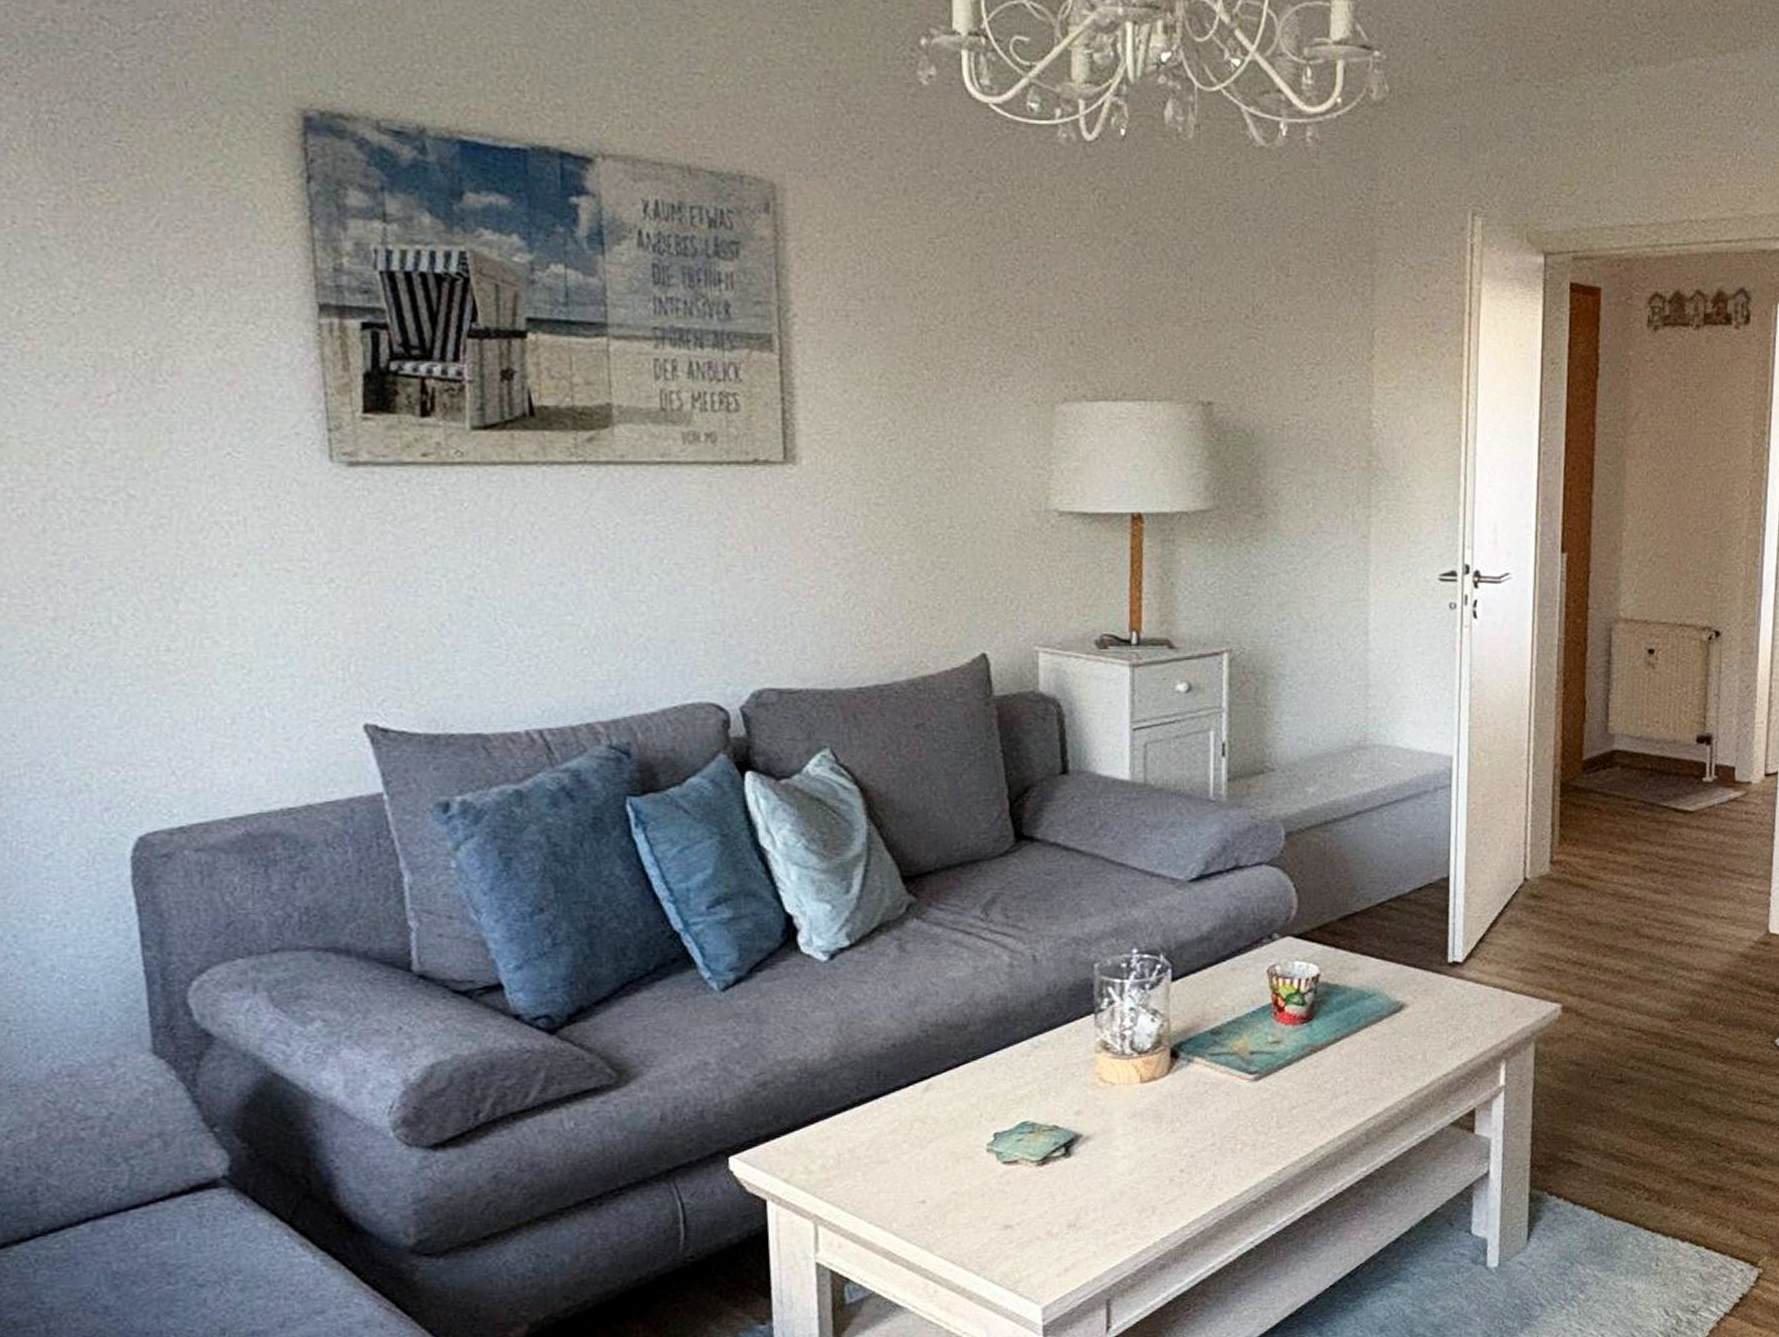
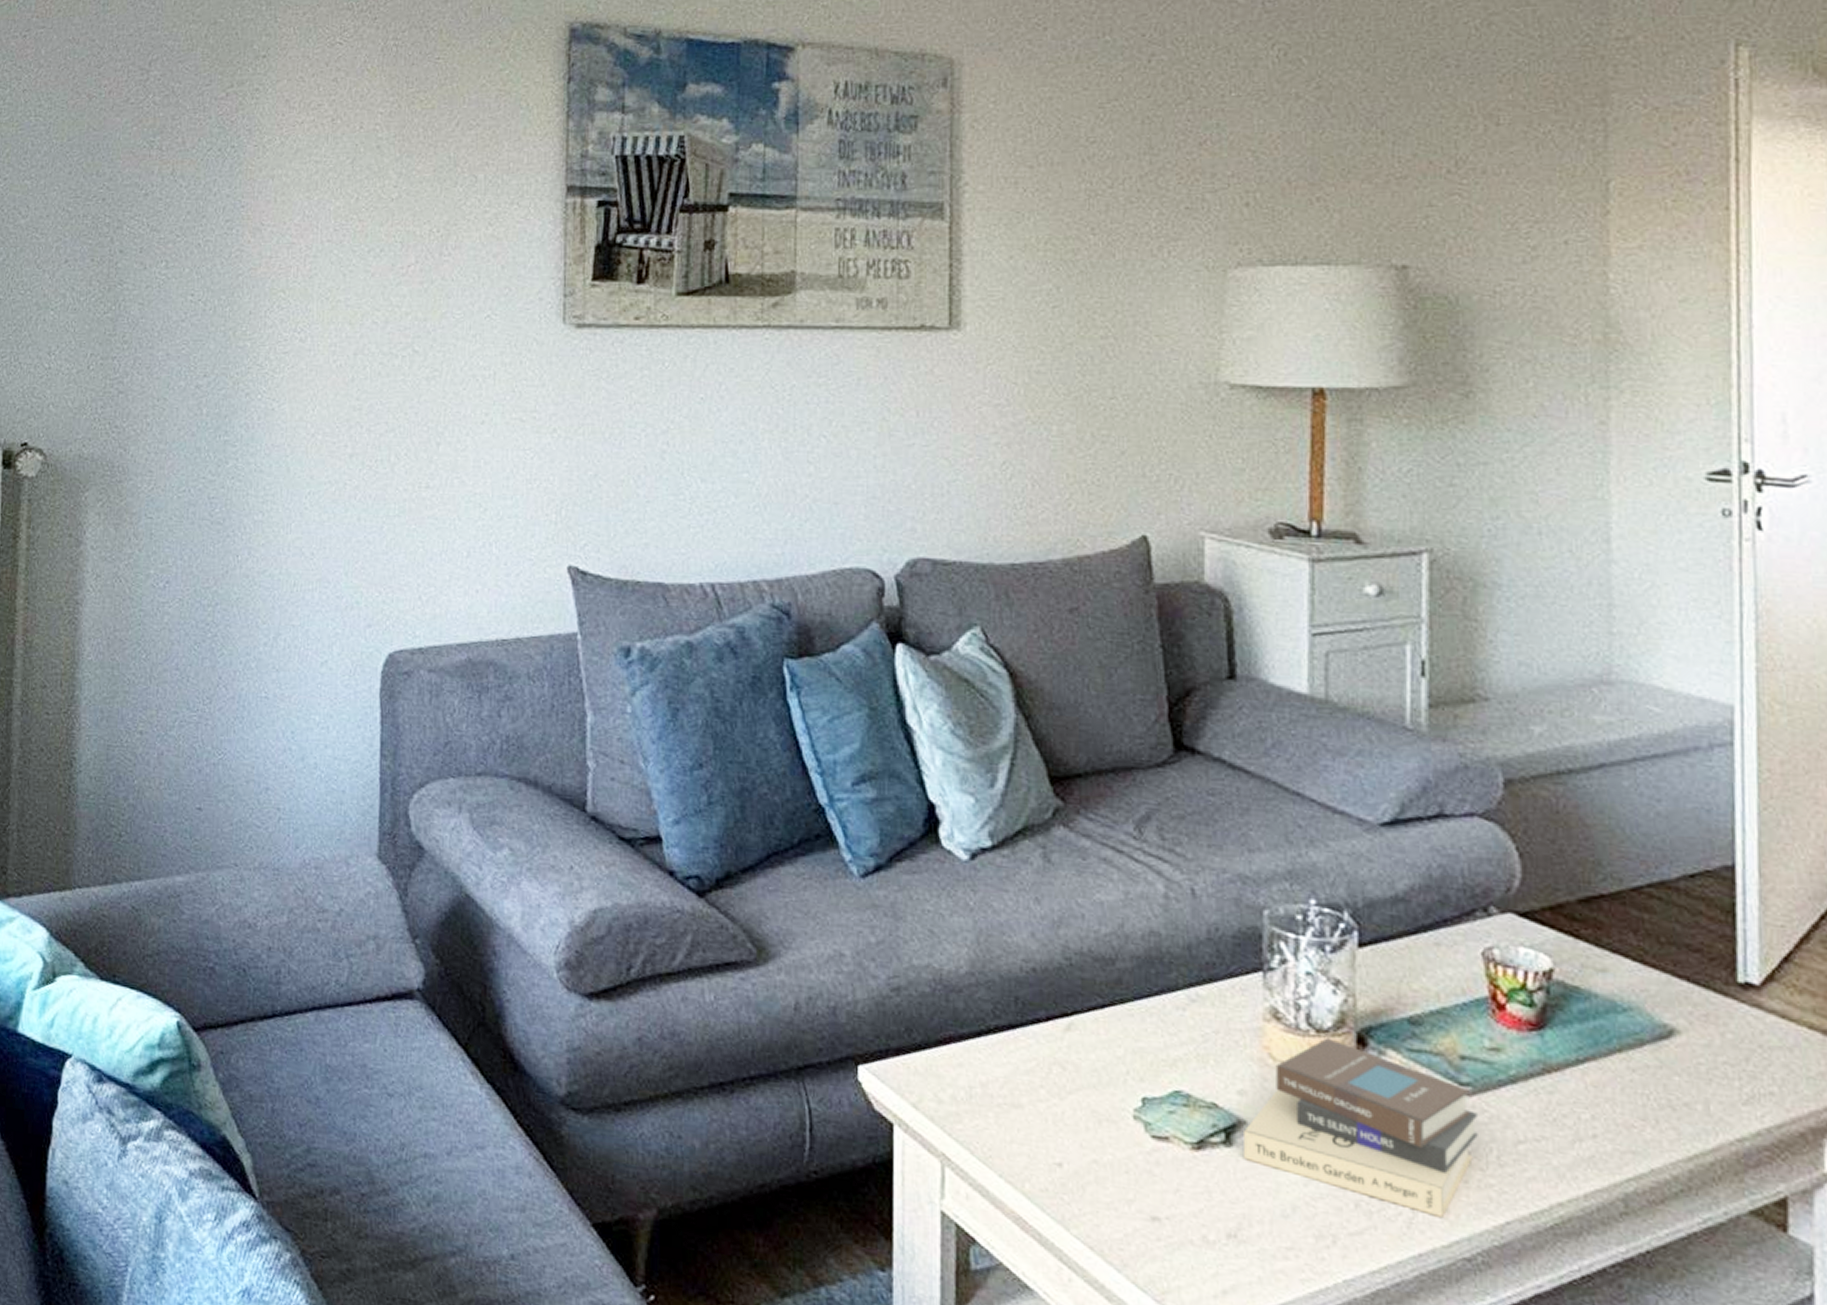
books: none [1080,1057,1264,1176] -> present [1244,1037,1479,1217]

